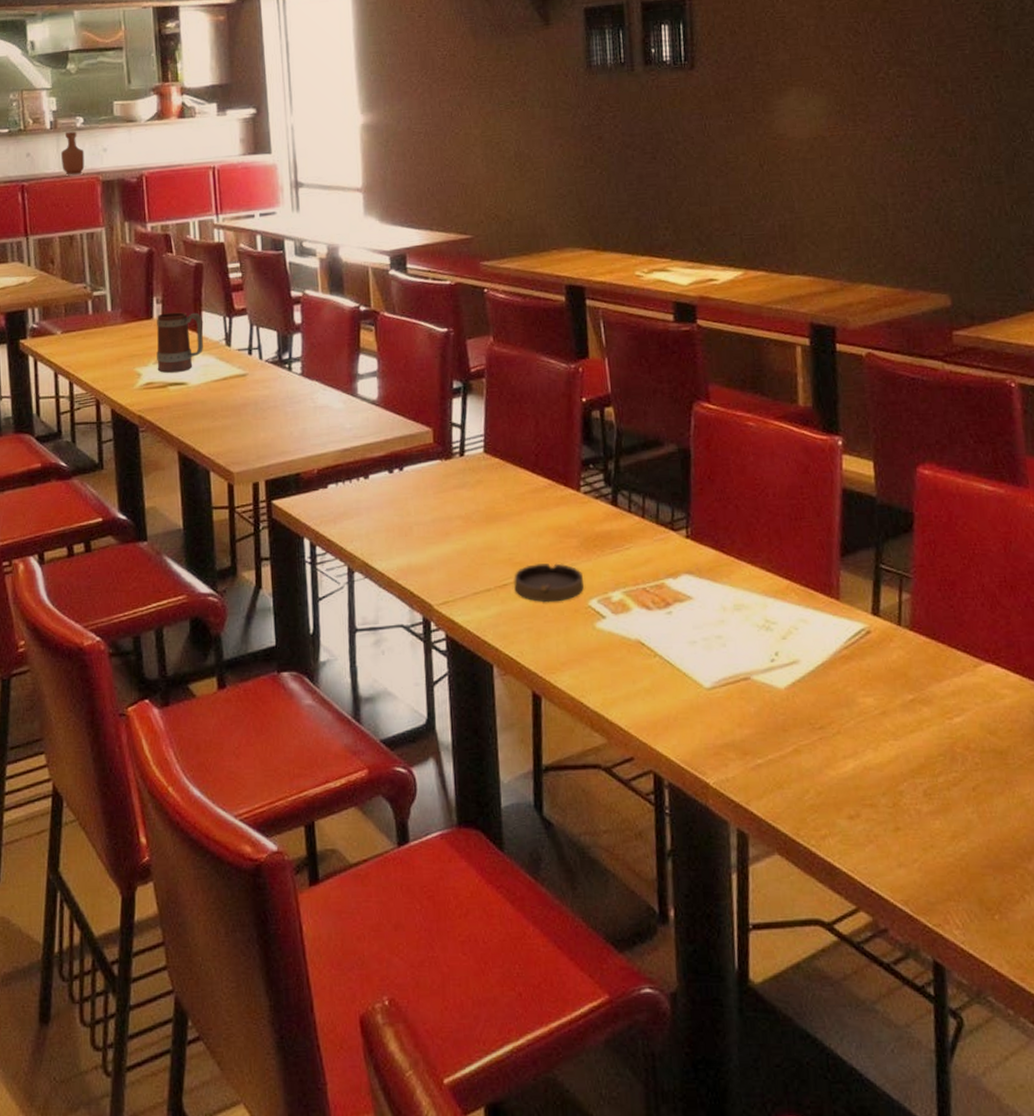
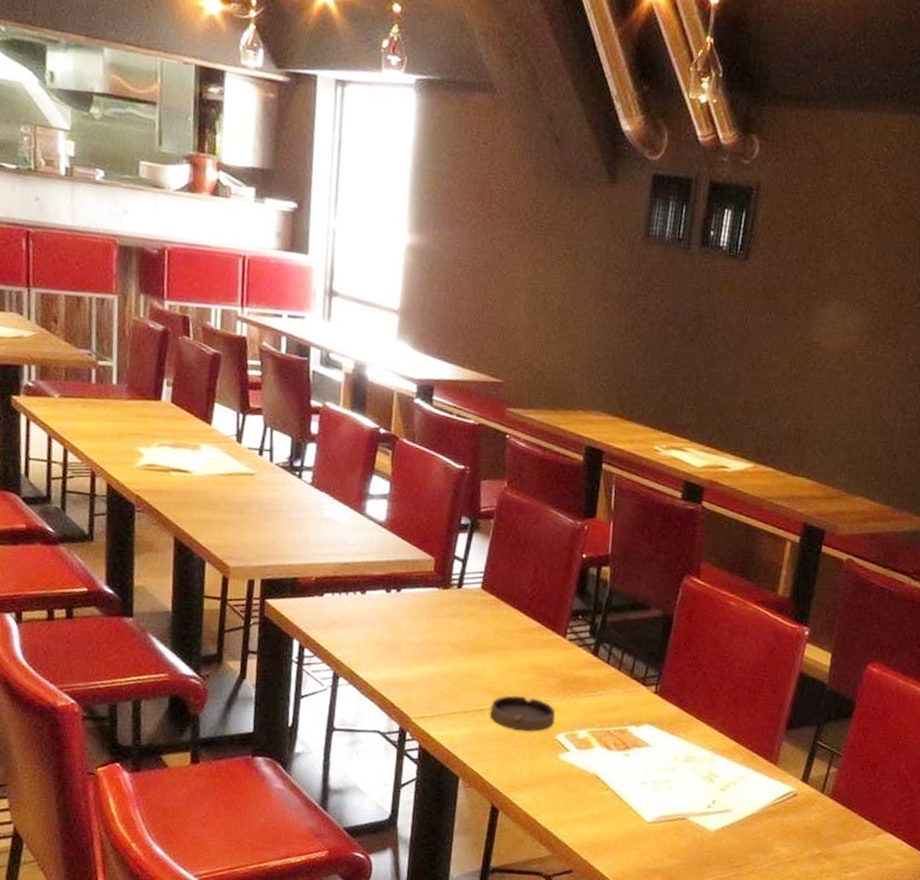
ceramic jug: present [60,131,85,176] -> none [74,183,102,233]
beer mug: present [157,312,204,374] -> none [160,397,215,461]

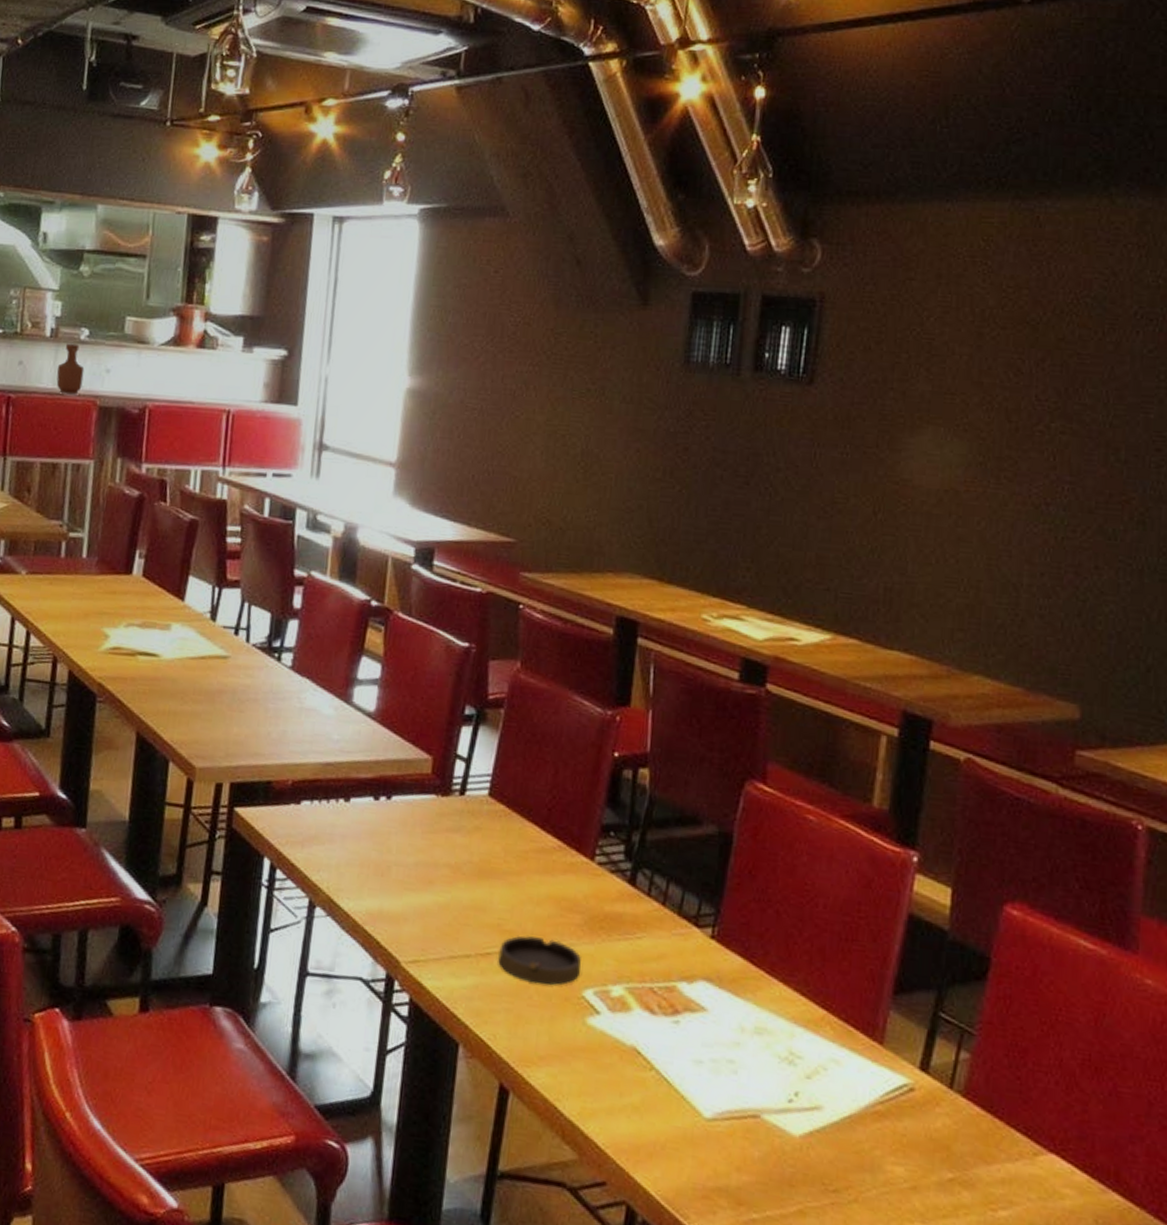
ceramic jug: none [74,183,102,233] -> present [56,343,85,395]

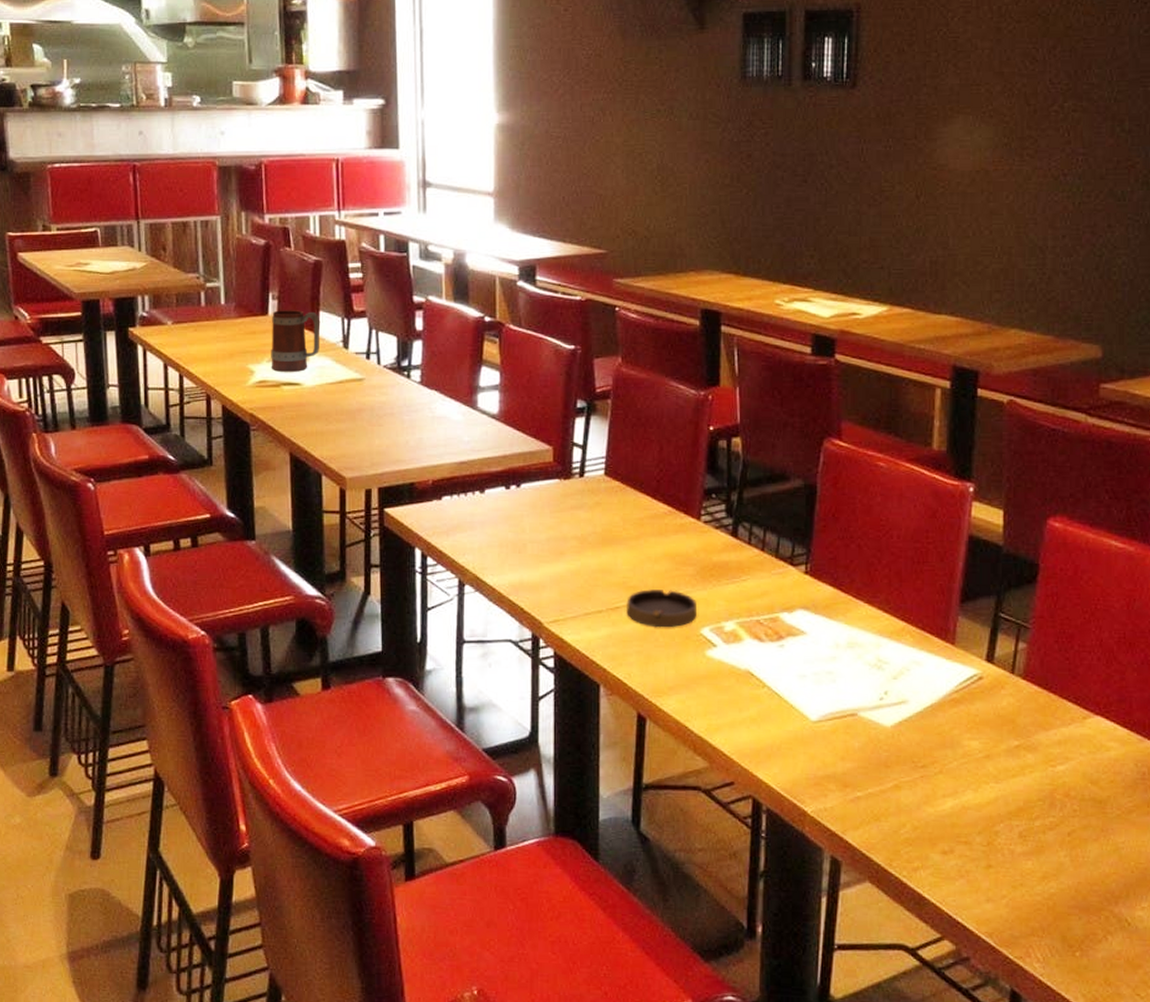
ceramic jug: present [56,343,85,395] -> none [175,111,201,158]
beer mug: none [128,570,189,643] -> present [271,310,321,373]

